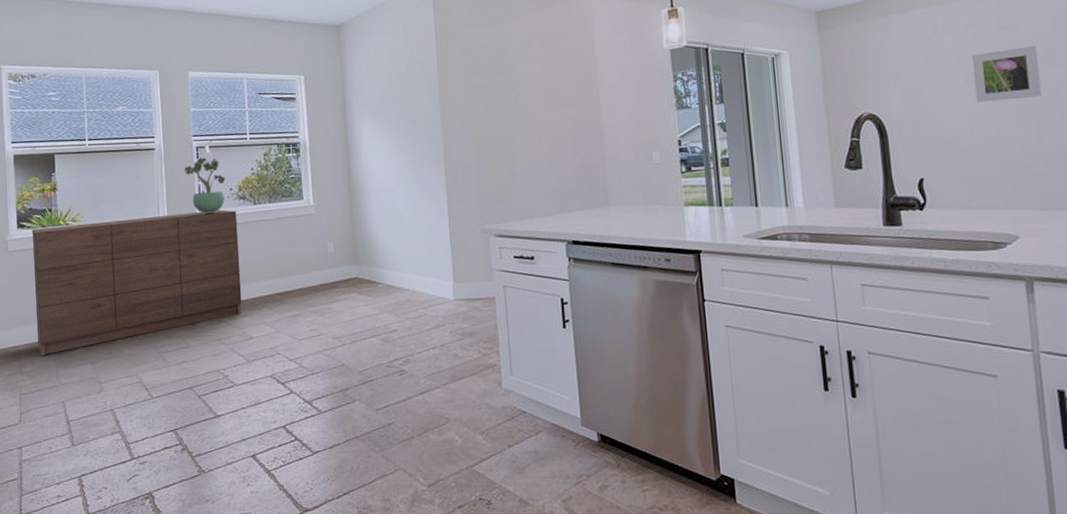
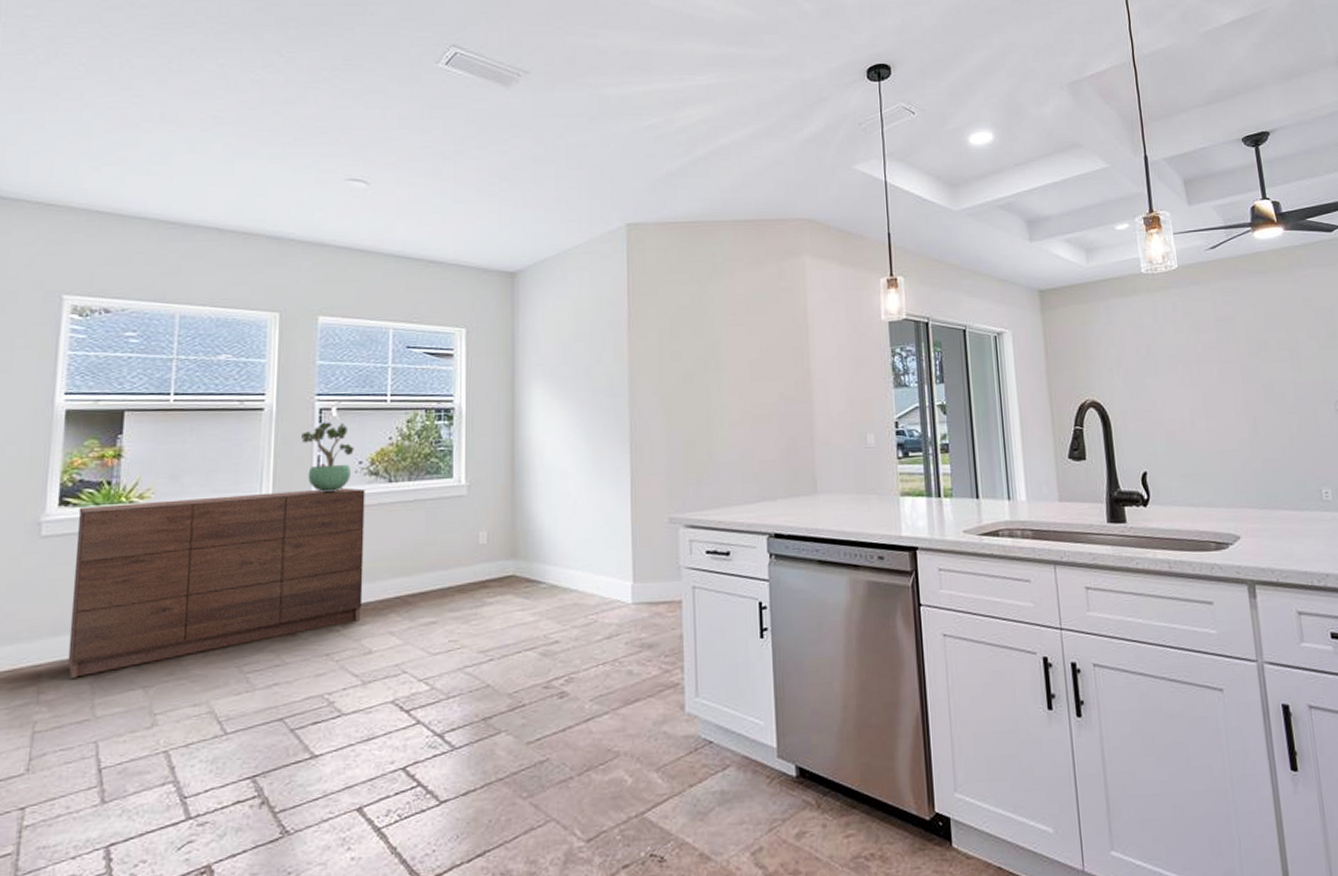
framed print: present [971,46,1042,103] -> none [1190,339,1257,394]

